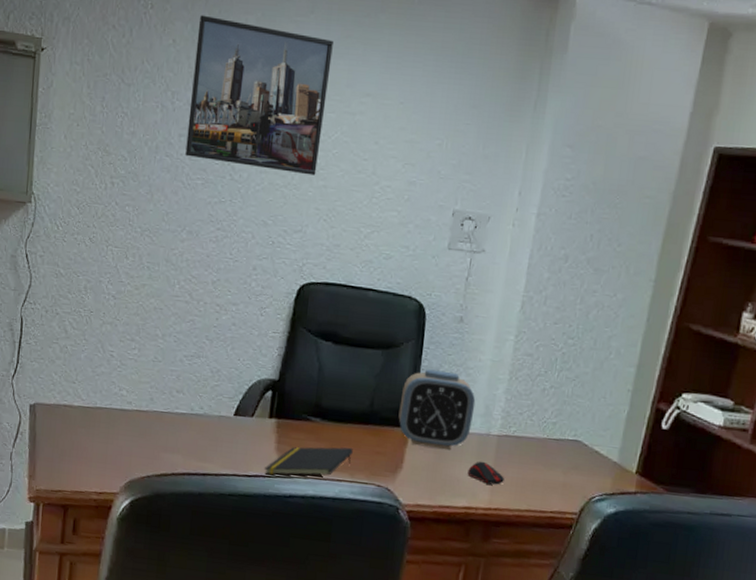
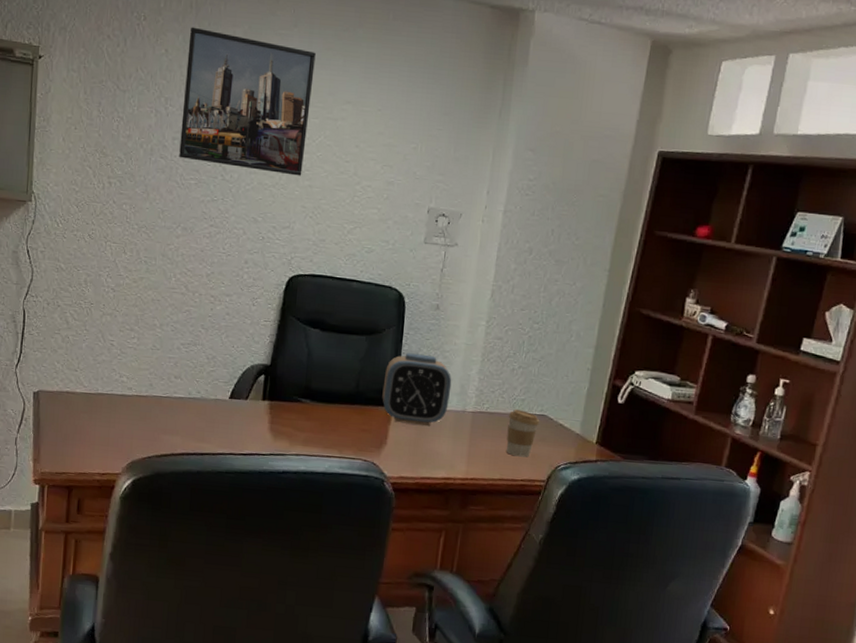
notepad: present [264,447,353,476] -> none [259,425,341,453]
computer mouse: present [467,461,506,485] -> none [446,435,480,457]
coffee cup: none [534,434,573,487] -> present [506,409,540,457]

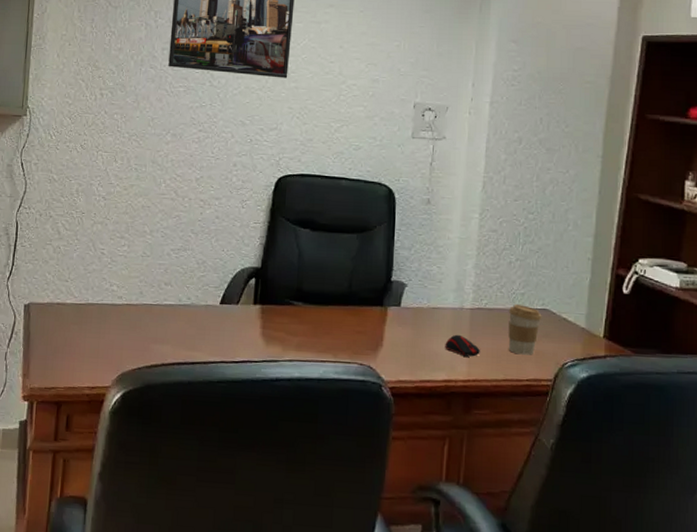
alarm clock: present [382,353,452,427] -> none [376,249,447,326]
computer mouse: none [446,435,480,457] -> present [445,334,481,357]

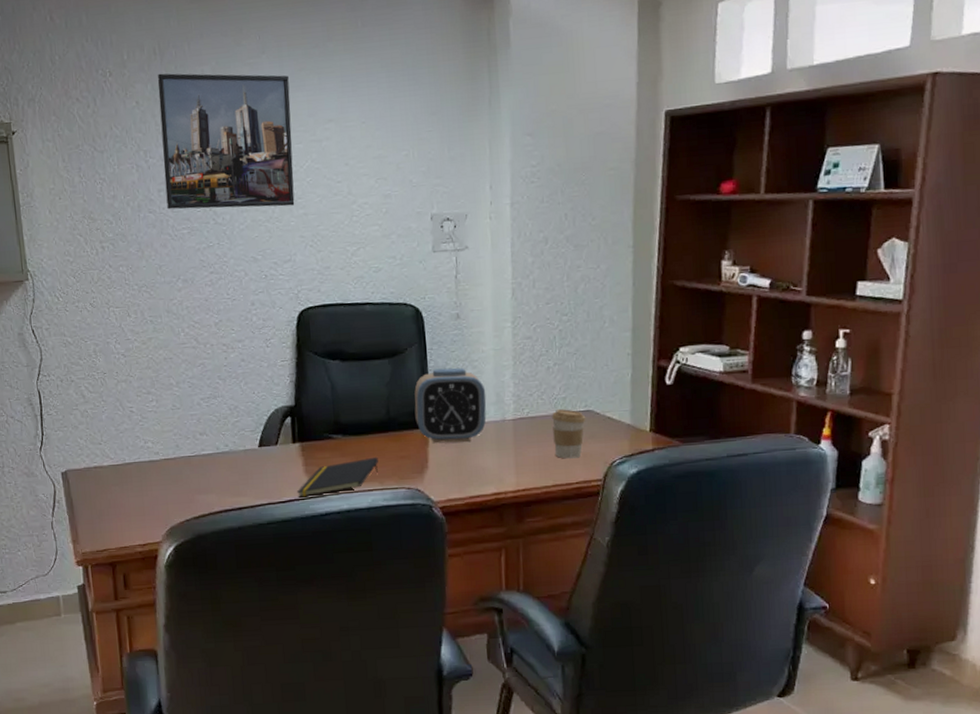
notepad: none [251,328,335,360] -> present [297,456,378,498]
alarm clock: none [376,249,447,326] -> present [414,367,487,444]
computer mouse: present [445,334,481,357] -> none [491,446,528,468]

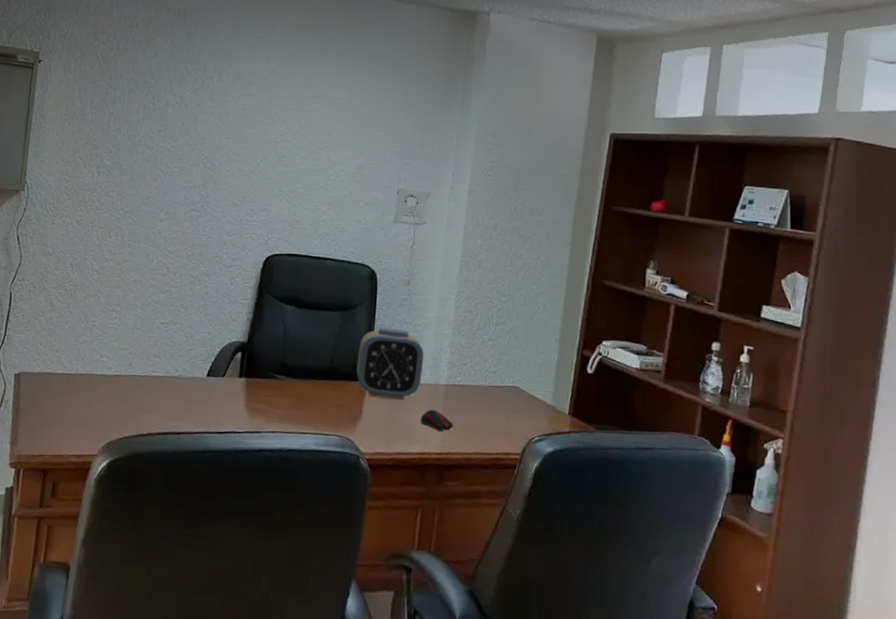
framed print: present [157,73,295,210] -> none [164,32,292,163]
notepad: present [297,456,378,498] -> none [235,401,316,431]
computer mouse: none [491,446,528,468] -> present [420,409,454,431]
coffee cup: present [552,409,586,459] -> none [479,382,512,430]

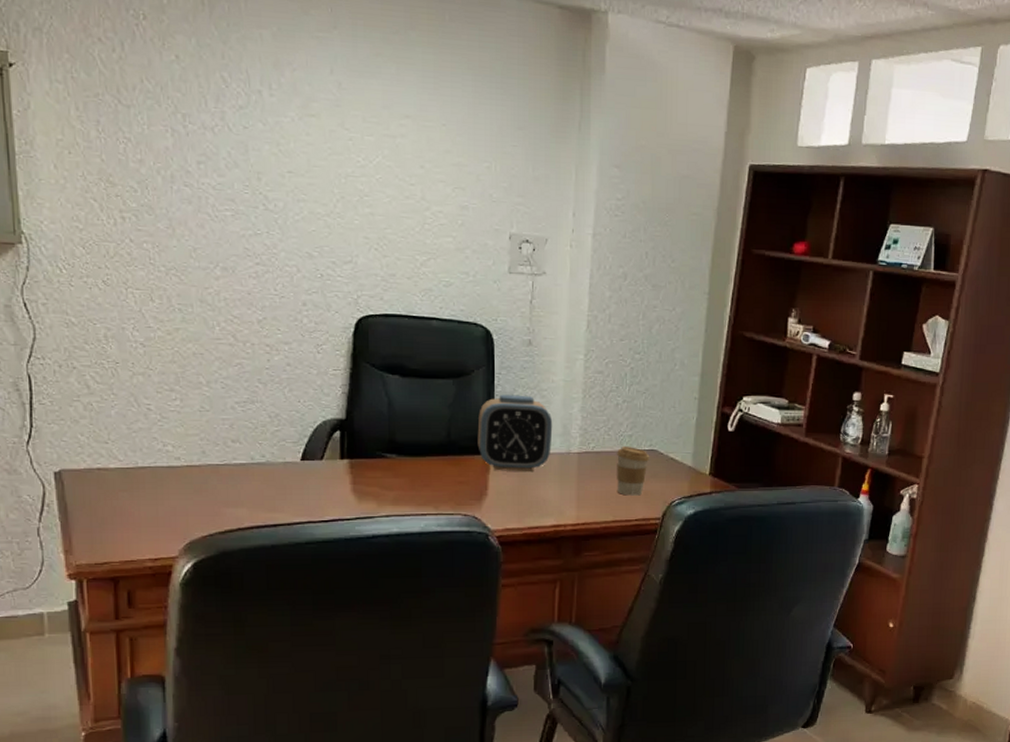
computer mouse: present [420,409,454,431] -> none [553,479,590,501]
coffee cup: none [479,382,512,430] -> present [617,447,650,496]

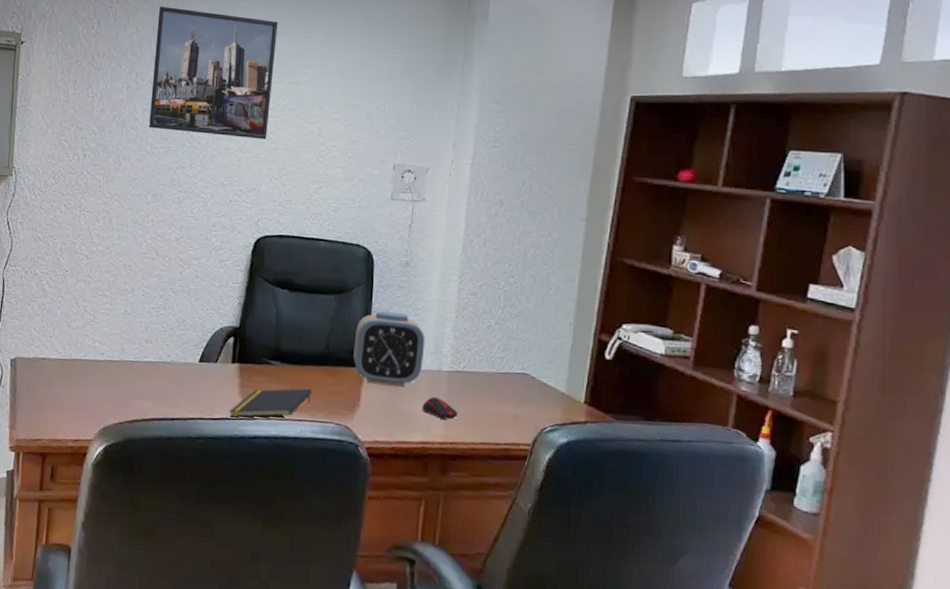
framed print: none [204,28,363,203] -> present [149,6,278,140]
notepad: none [342,480,434,518] -> present [229,388,312,418]
computer mouse: none [553,479,590,501] -> present [422,396,459,420]
coffee cup: present [617,447,650,496] -> none [486,368,521,419]

